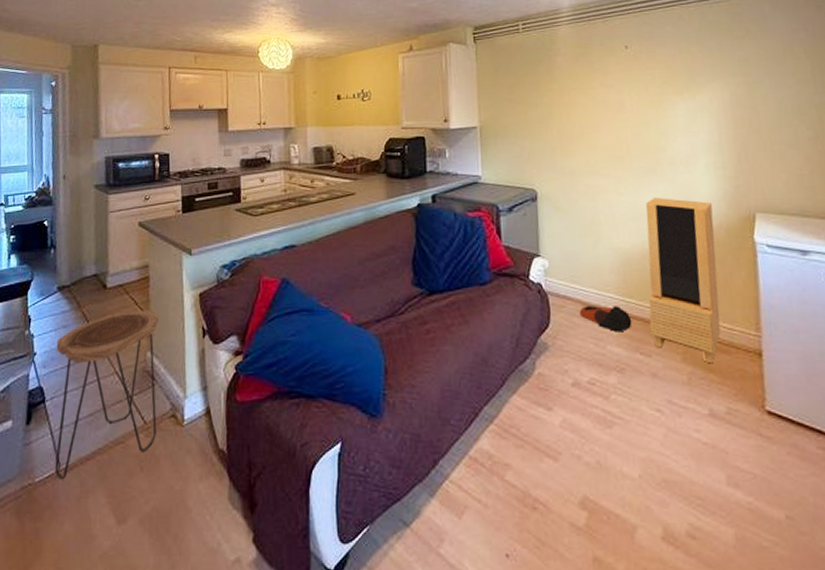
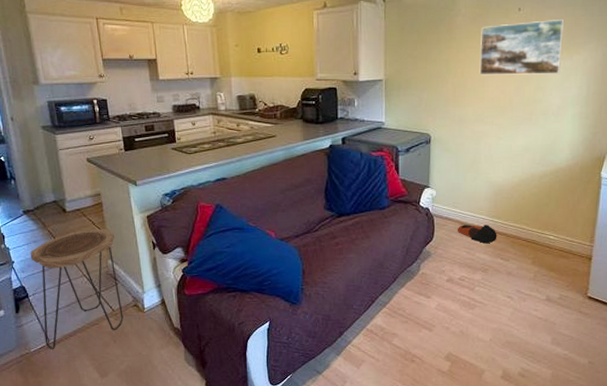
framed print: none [585,57,683,120] -> present [479,20,565,75]
storage cabinet: present [645,197,721,364] -> none [511,141,572,265]

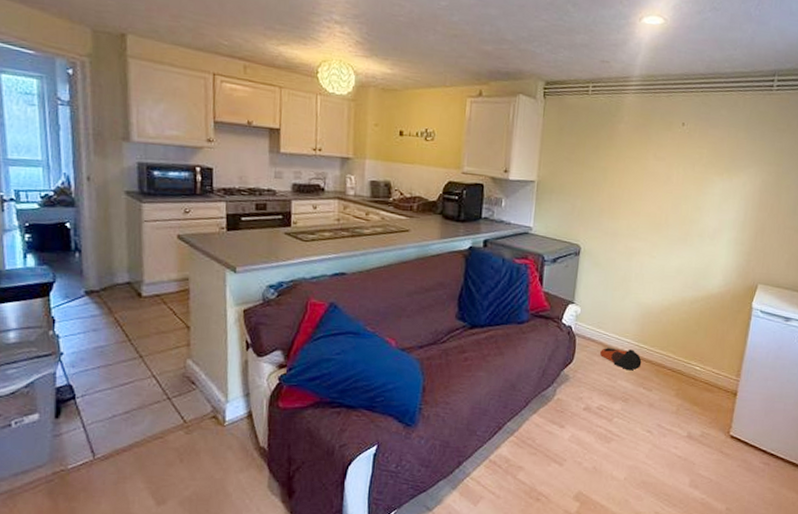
side table: present [30,228,124,350] -> none [85,320,200,467]
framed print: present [479,20,565,75] -> none [637,137,727,196]

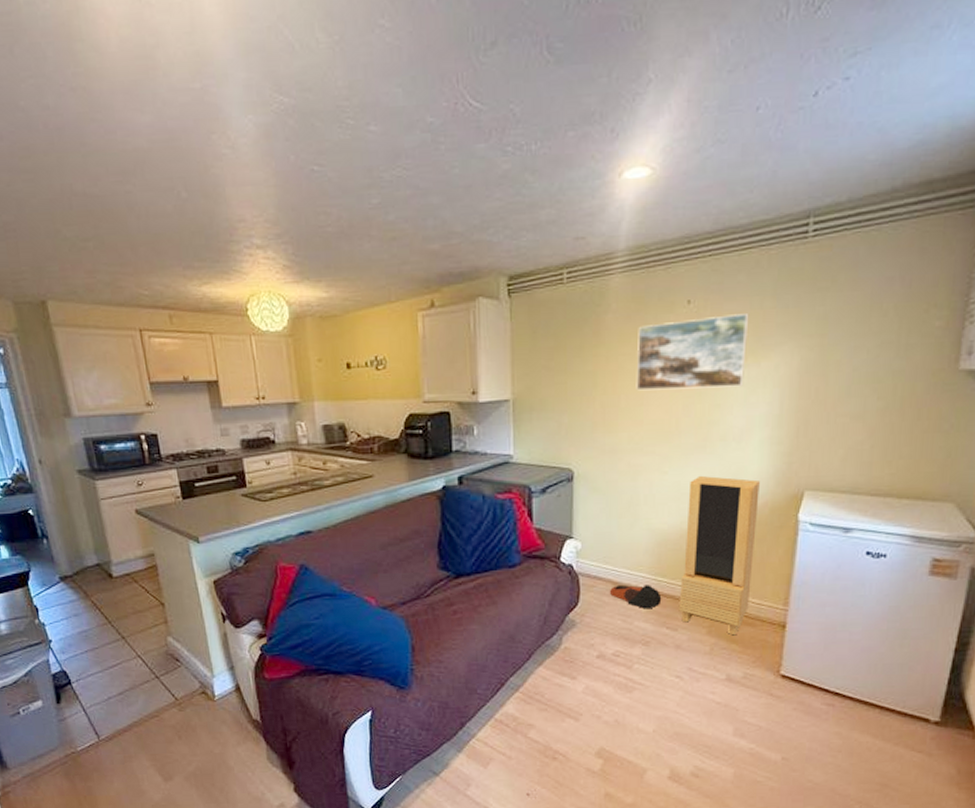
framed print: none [637,137,727,196] -> present [636,314,749,391]
storage cabinet: none [655,262,725,399] -> present [680,475,760,636]

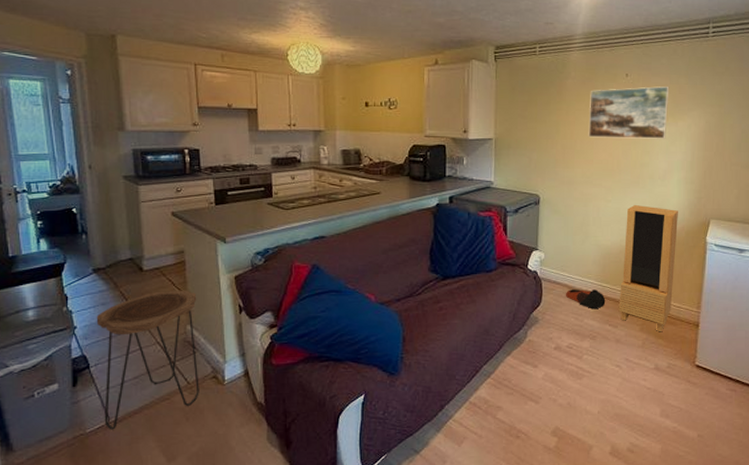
side table: none [70,597,190,748] -> present [96,290,199,430]

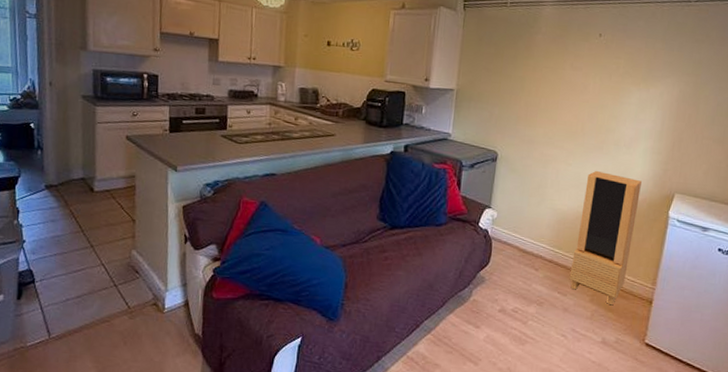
side table: present [96,290,199,430] -> none [44,213,144,346]
bag: present [565,289,606,308] -> none [515,252,557,274]
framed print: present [588,86,670,139] -> none [554,47,645,105]

